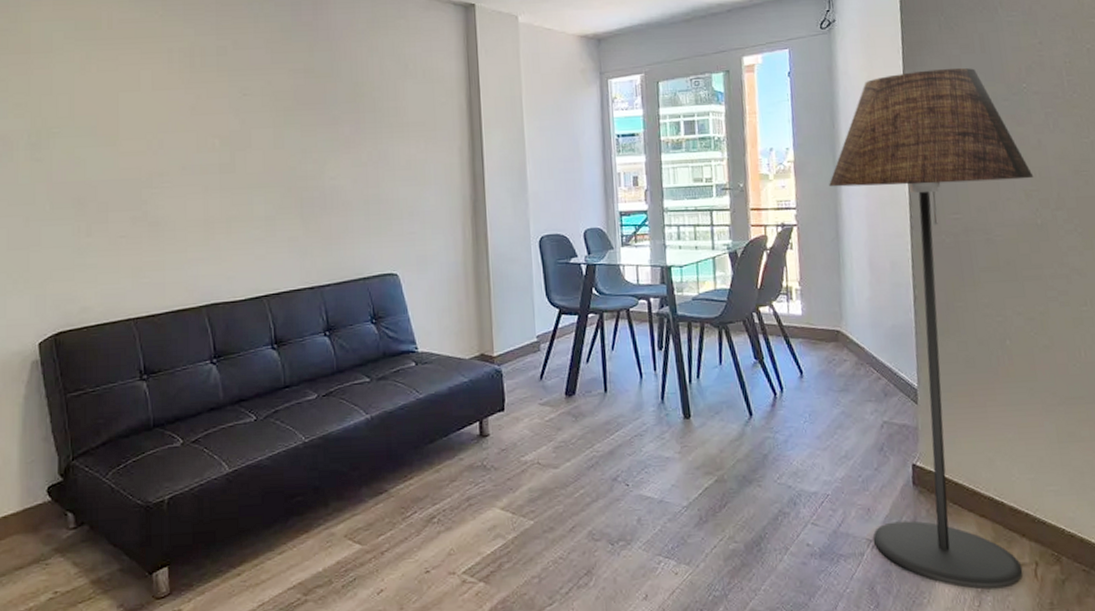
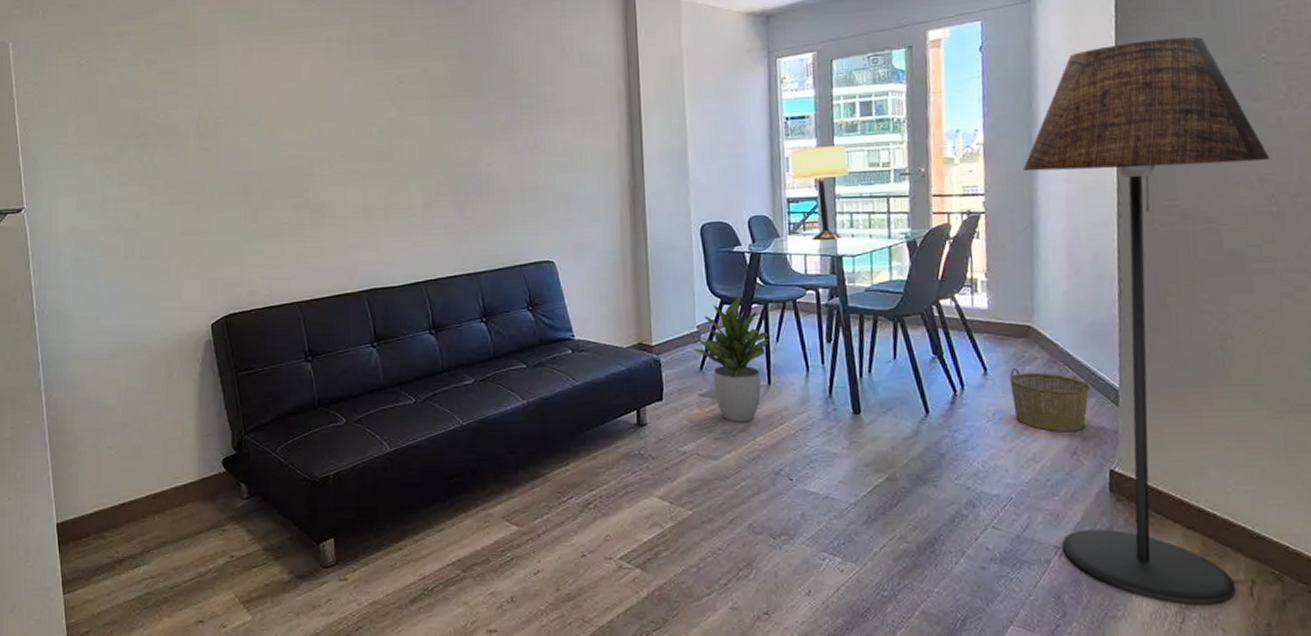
potted plant: none [532,304,605,430] -> present [692,294,770,422]
table lamp: none [622,162,675,253] -> present [790,145,848,241]
basket: none [822,369,893,431] -> present [1009,367,1090,433]

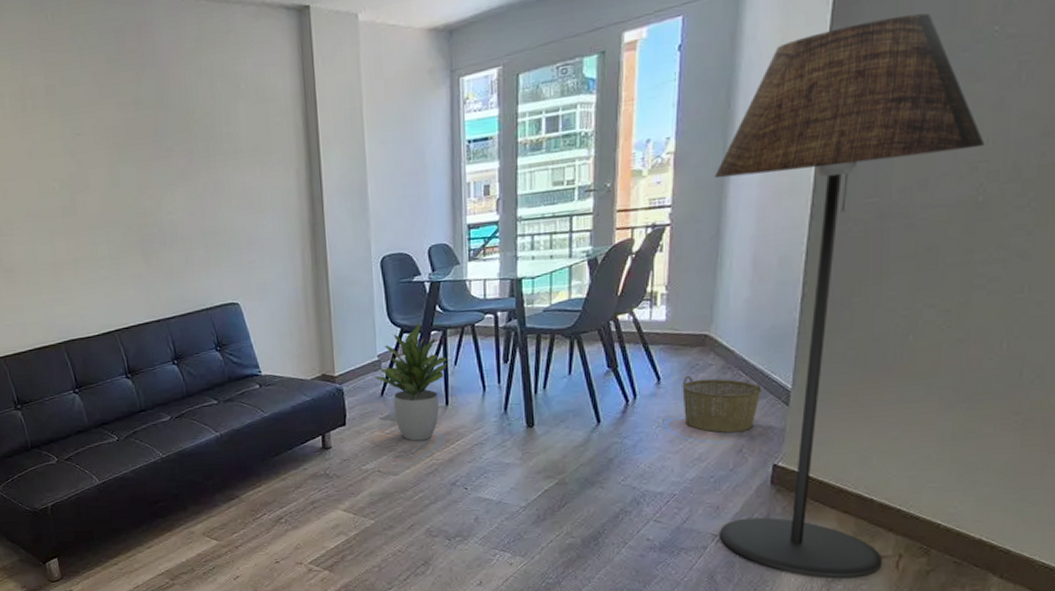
table lamp: present [790,145,848,241] -> none [472,165,531,266]

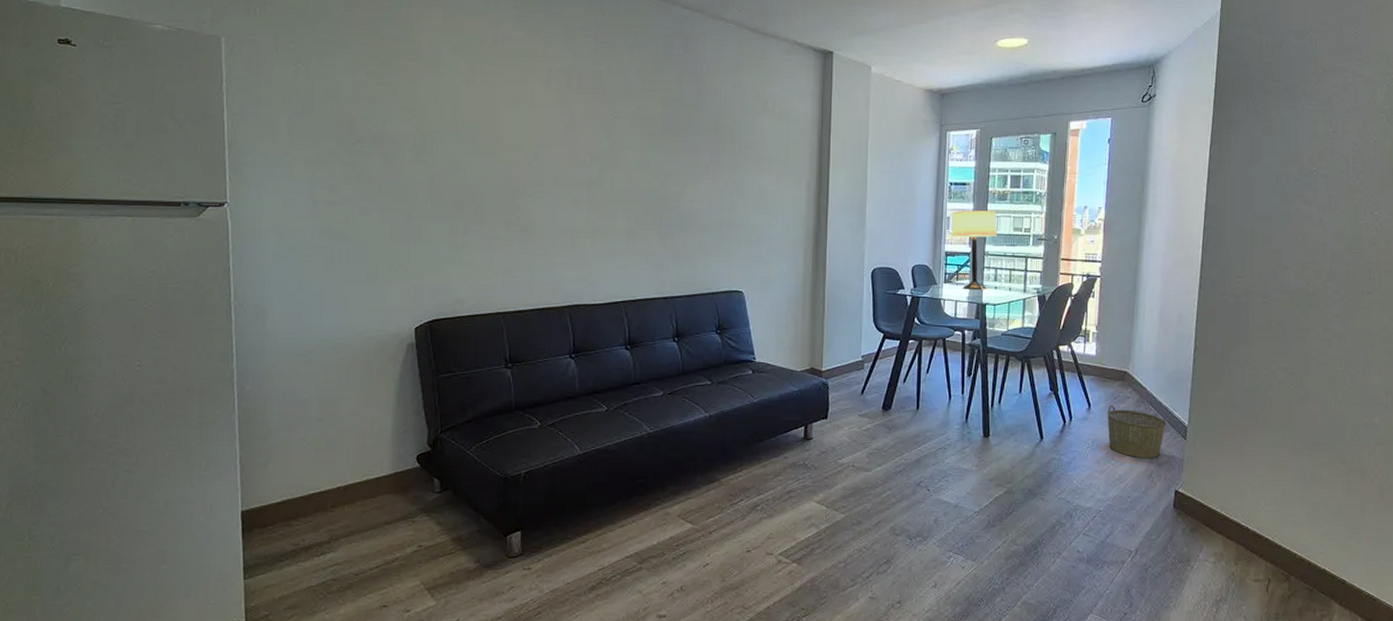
potted plant: present [373,322,448,441] -> none [856,330,921,440]
table lamp: none [472,165,531,266] -> present [951,210,997,291]
floor lamp: present [715,13,985,579] -> none [1133,147,1312,599]

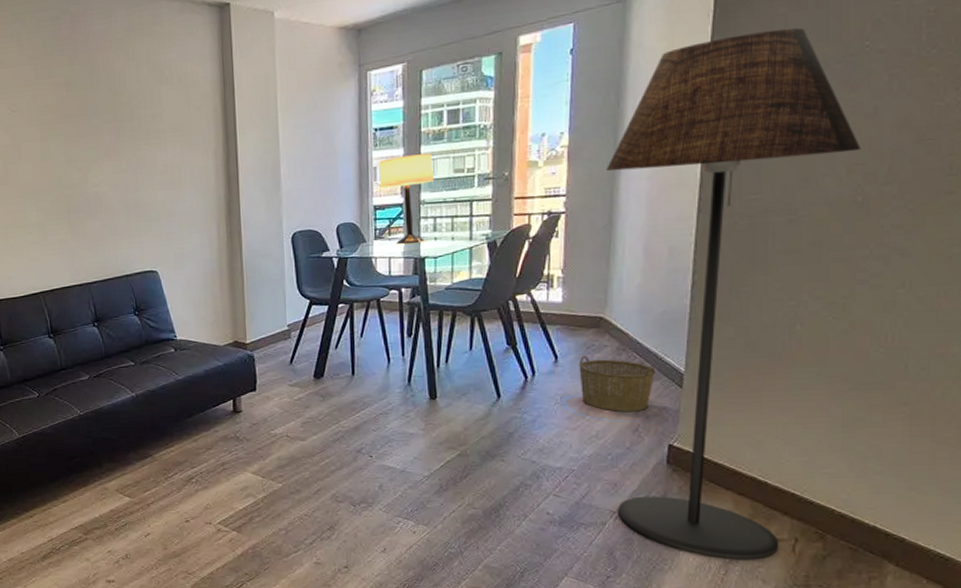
floor lamp: none [1133,147,1312,599] -> present [607,28,862,560]

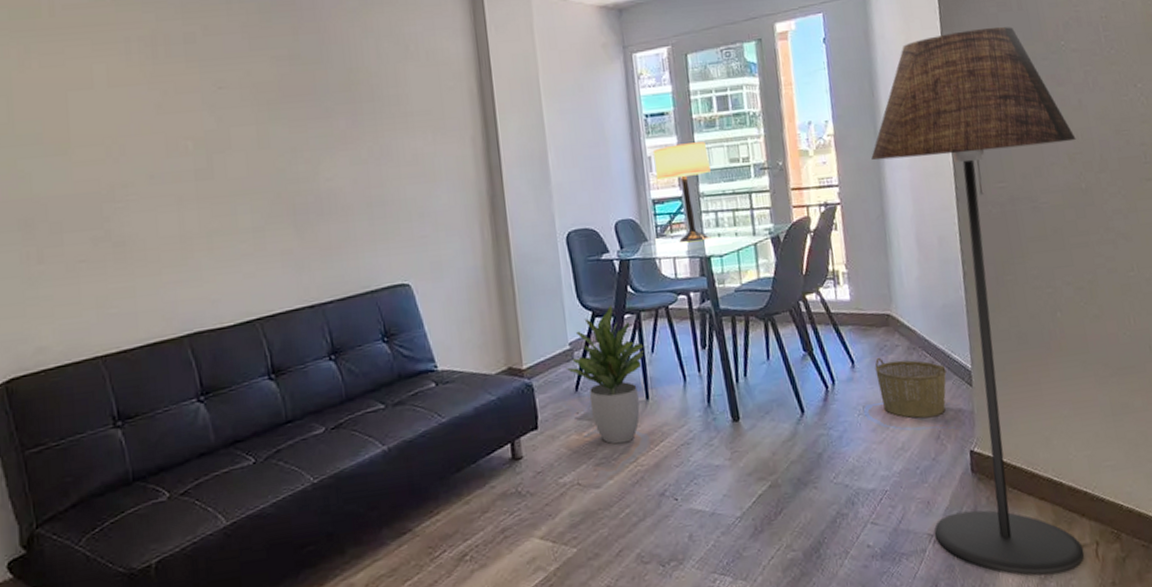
potted plant: none [283,295,354,408] -> present [565,305,645,445]

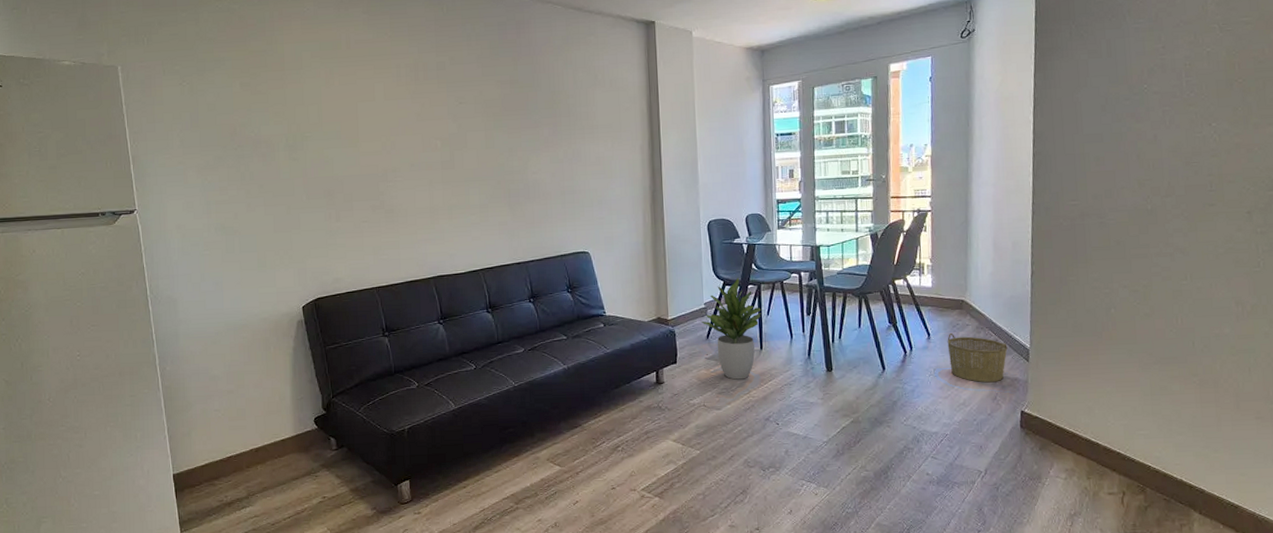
table lamp: present [652,141,711,243] -> none [780,157,826,234]
floor lamp: present [871,26,1085,576] -> none [961,71,1148,513]

